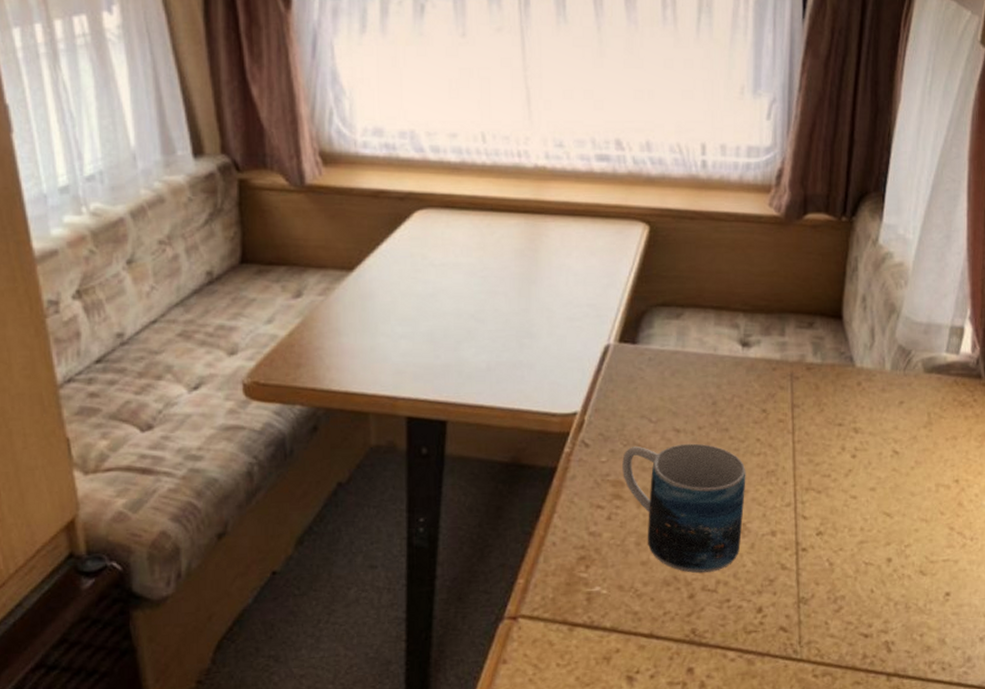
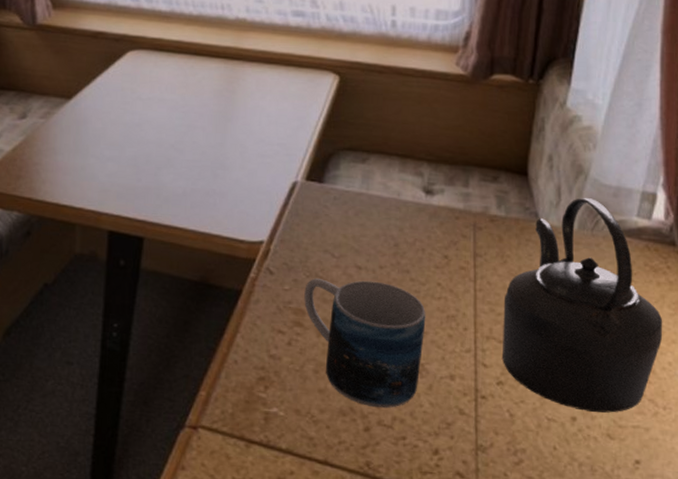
kettle: none [821,337,970,551] -> present [503,198,663,413]

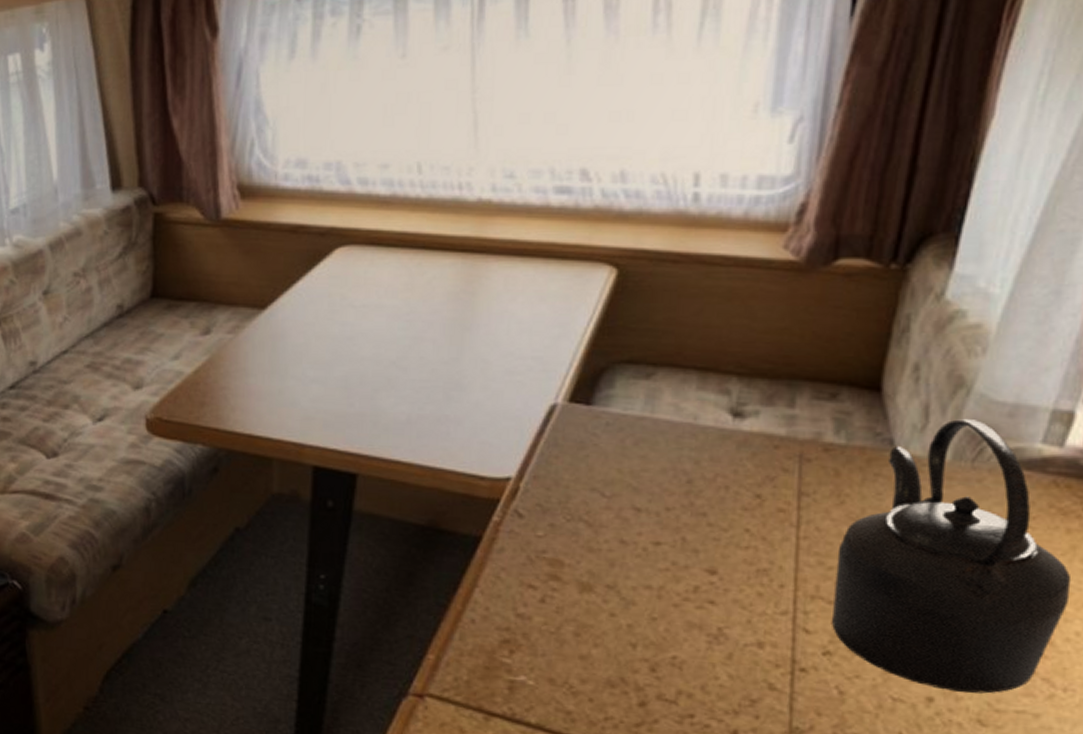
mug: present [304,278,426,408] -> none [563,523,728,680]

